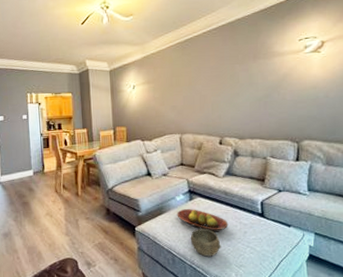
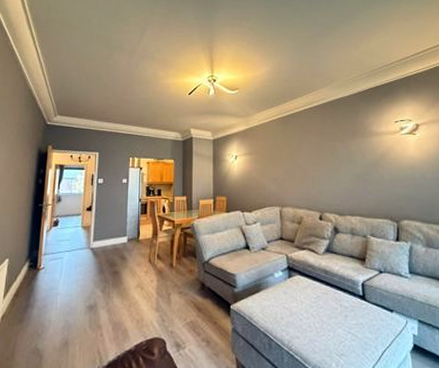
fruit bowl: present [177,209,229,233] -> none [275,287,329,315]
bowl: present [190,228,221,257] -> none [288,310,321,342]

